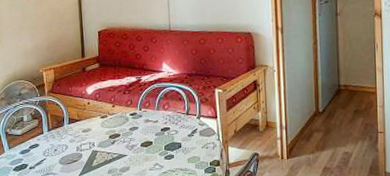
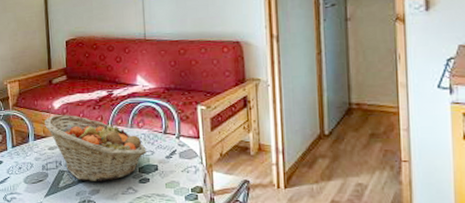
fruit basket: none [79,99,171,160] -> present [45,115,147,181]

